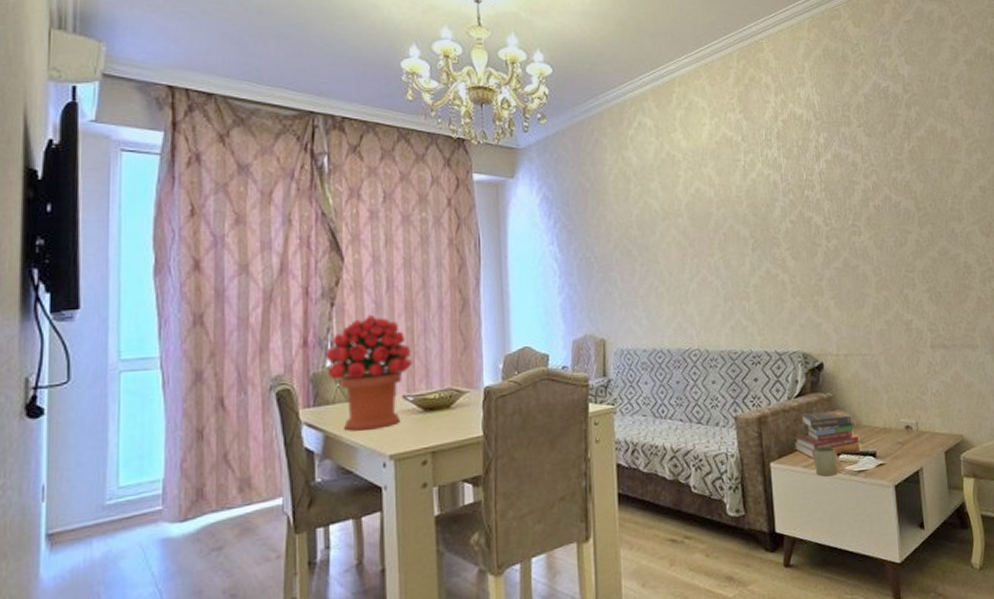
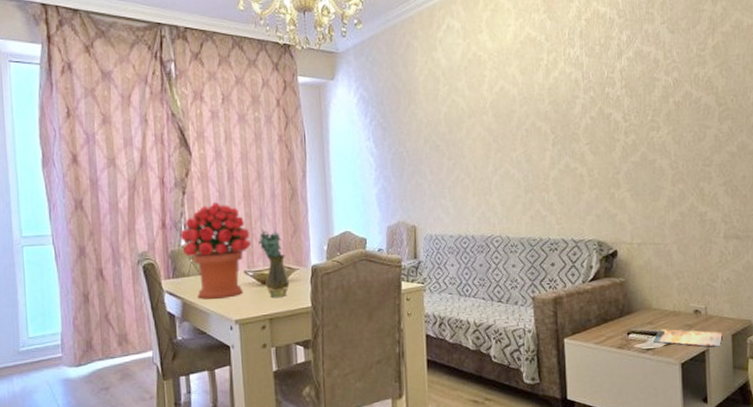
vase: none [421,346,458,426] -> present [258,229,290,297]
books: present [795,410,860,459] -> none [587,294,649,337]
mug: present [813,445,839,477] -> none [604,325,628,353]
magazine: none [865,447,936,467] -> present [653,329,723,348]

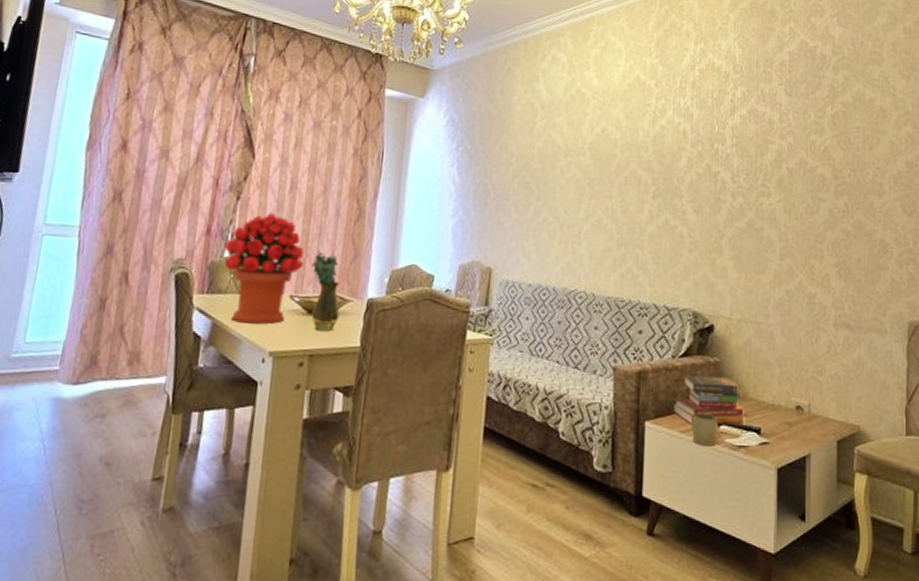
books: none [587,294,649,337] -> present [673,376,744,426]
mug: none [604,325,628,353] -> present [691,412,718,447]
magazine: present [653,329,723,348] -> none [747,423,827,455]

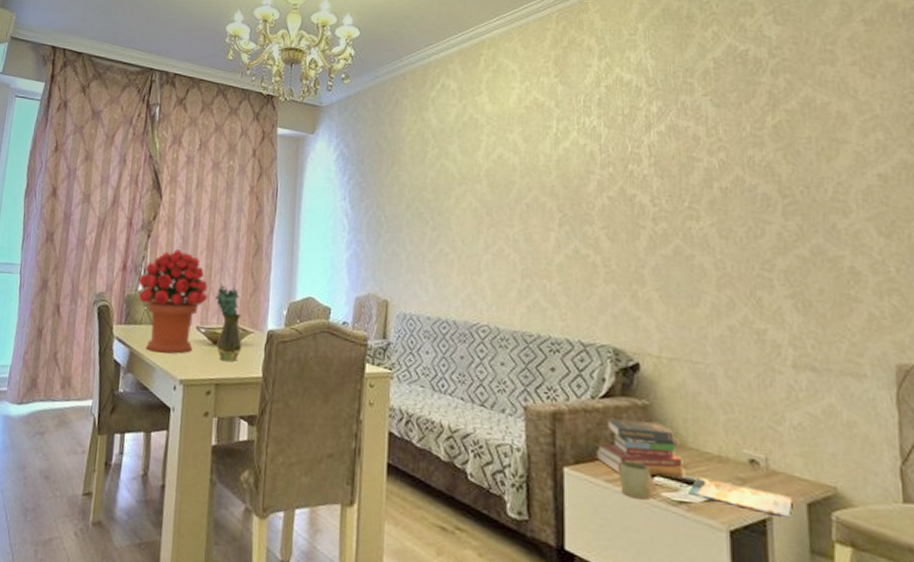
magazine: none [747,423,827,455] -> present [689,477,793,519]

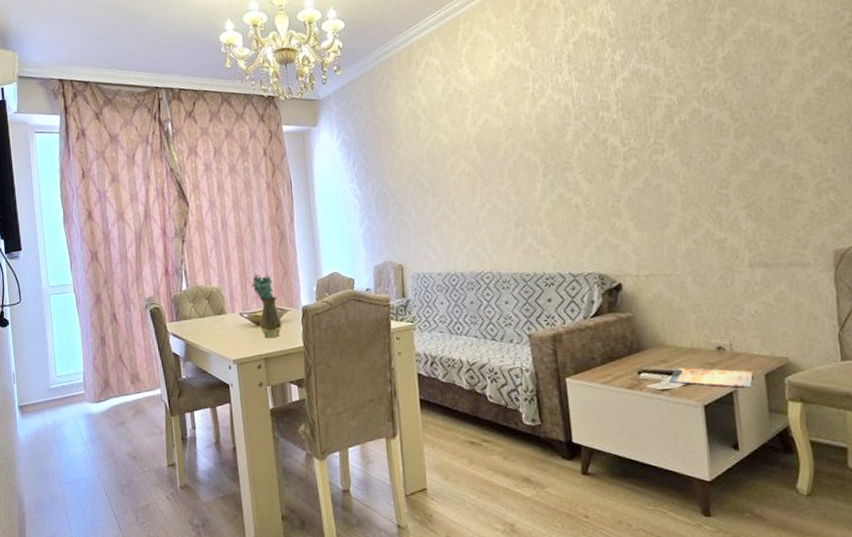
bouquet: present [138,249,209,354] -> none [181,249,246,340]
books: present [596,419,683,478] -> none [591,330,664,376]
mug: present [619,460,652,500] -> none [611,364,640,393]

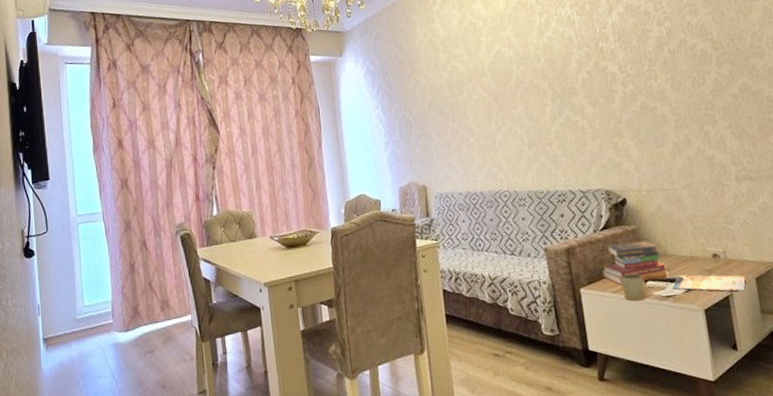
vase: present [252,273,282,338] -> none [282,197,312,260]
books: none [591,330,664,376] -> present [602,241,667,286]
mug: none [611,364,640,393] -> present [620,273,647,301]

